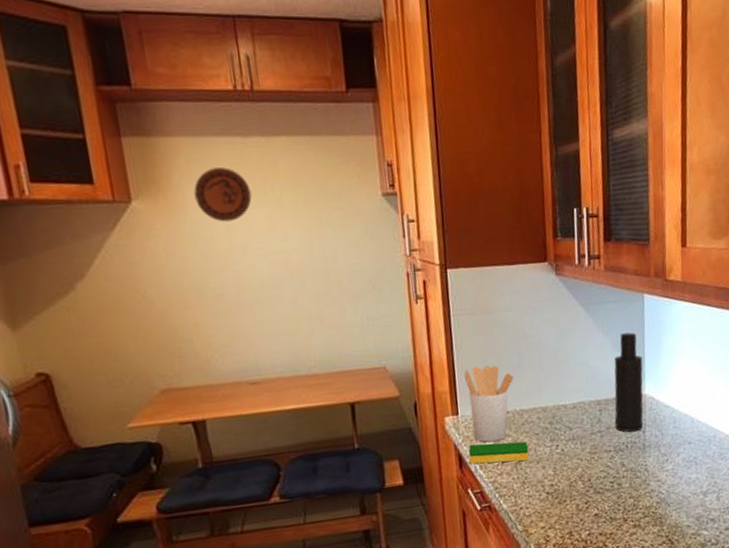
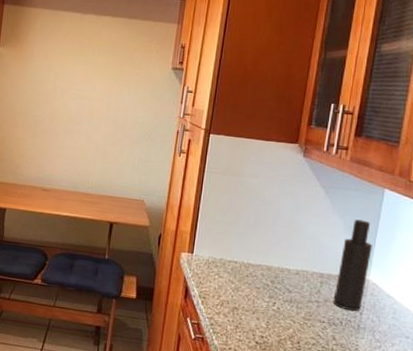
decorative plate: present [194,167,252,222] -> none [39,32,78,71]
utensil holder: present [463,365,514,442] -> none [203,217,248,285]
dish sponge: present [468,441,530,464] -> none [193,281,248,309]

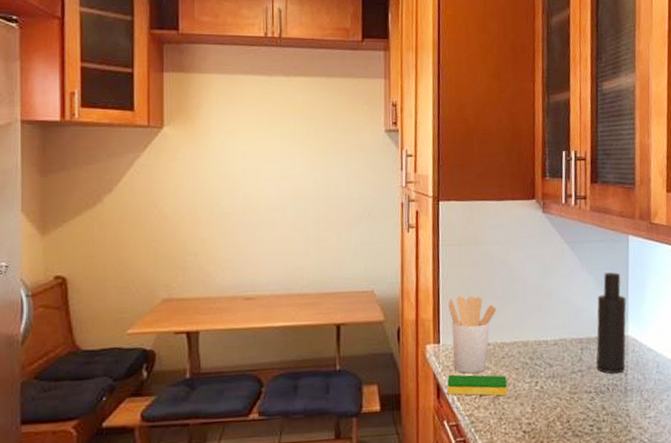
dish sponge: none [193,281,248,309] -> present [446,374,508,396]
utensil holder: none [203,217,248,285] -> present [448,296,497,373]

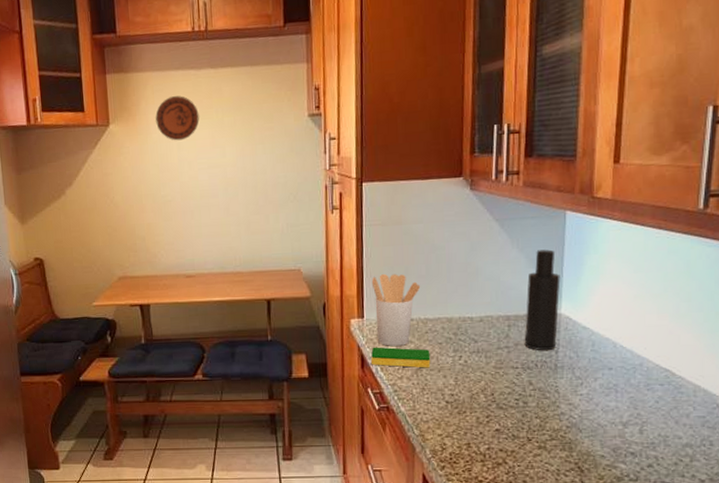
decorative plate: none [219,101,268,149] -> present [155,96,199,141]

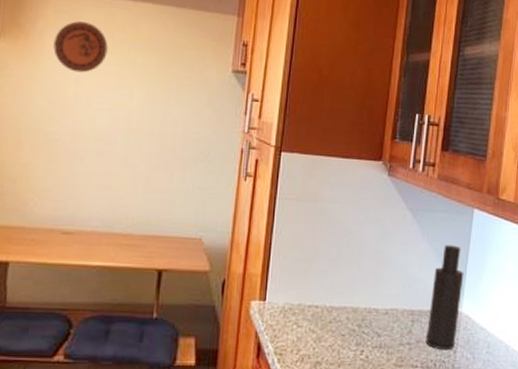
dish sponge: present [370,347,431,368] -> none [267,334,332,362]
utensil holder: present [371,274,421,346] -> none [278,254,330,335]

